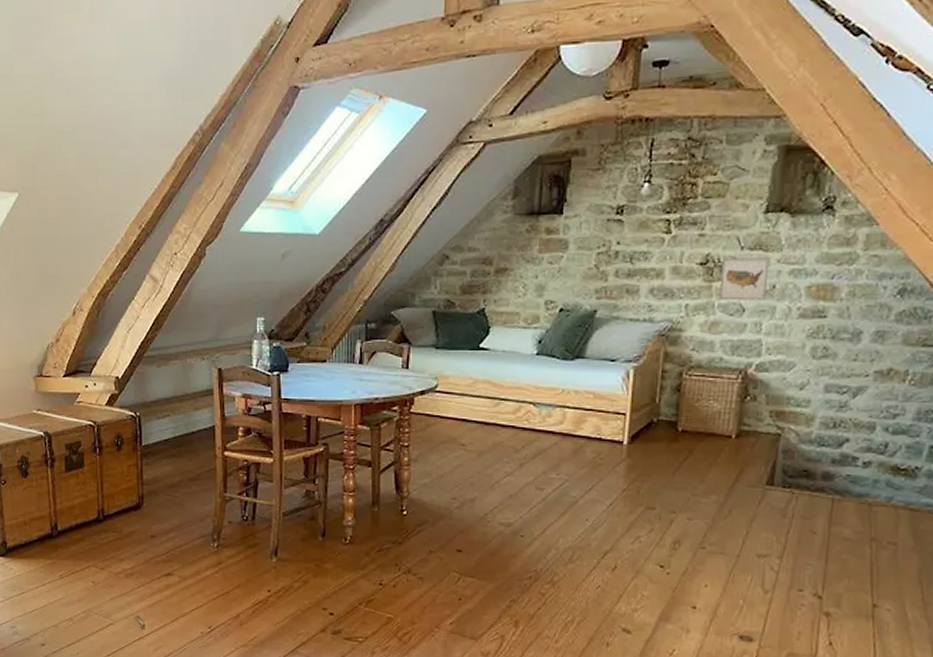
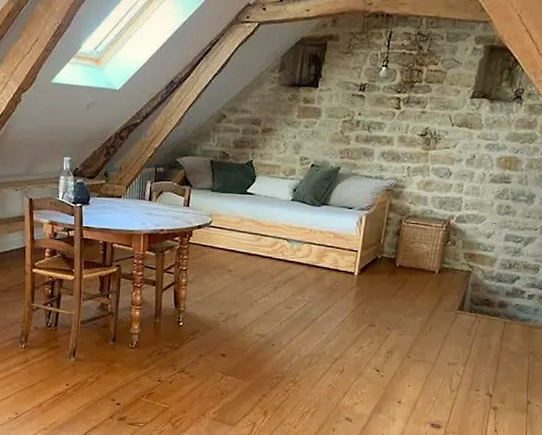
wall art: present [719,258,770,301] -> none [433,132,472,167]

